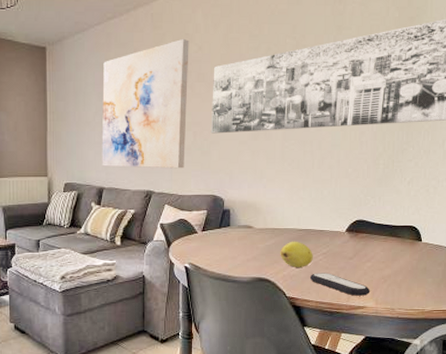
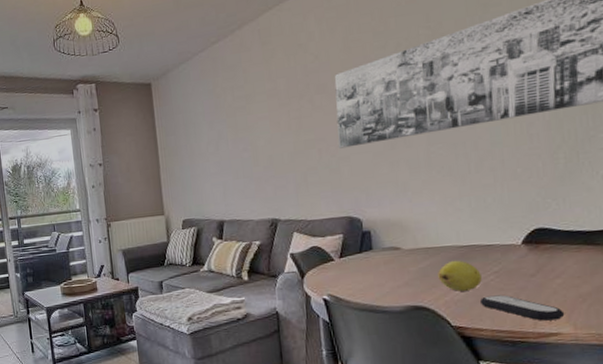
wall art: present [101,38,189,169] -> none [211,49,312,198]

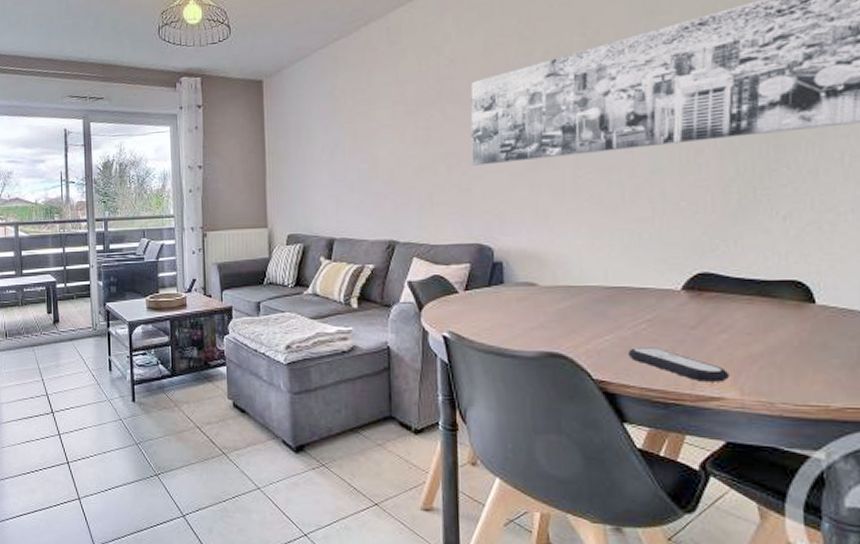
fruit: present [438,260,482,291] -> none [579,303,631,339]

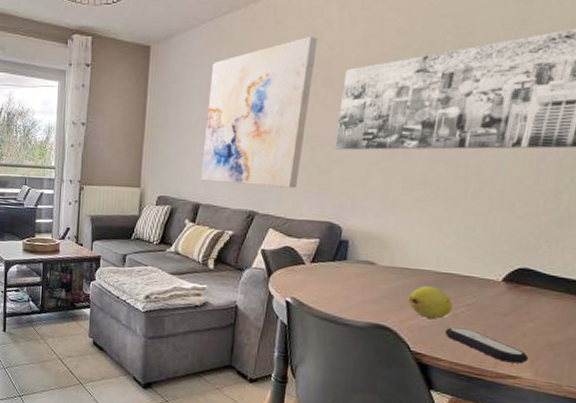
wall art: none [329,52,438,214] -> present [200,35,318,189]
fruit: none [579,303,631,339] -> present [408,285,453,319]

